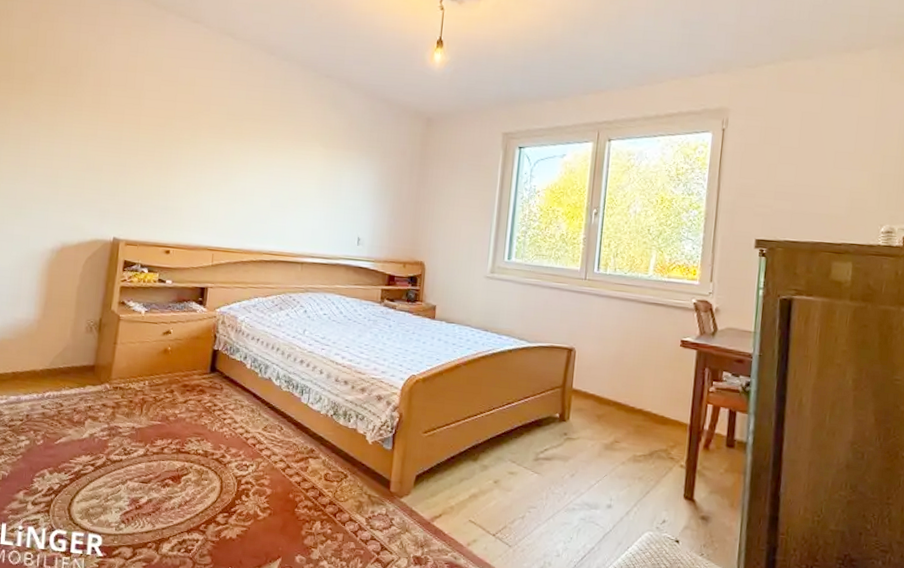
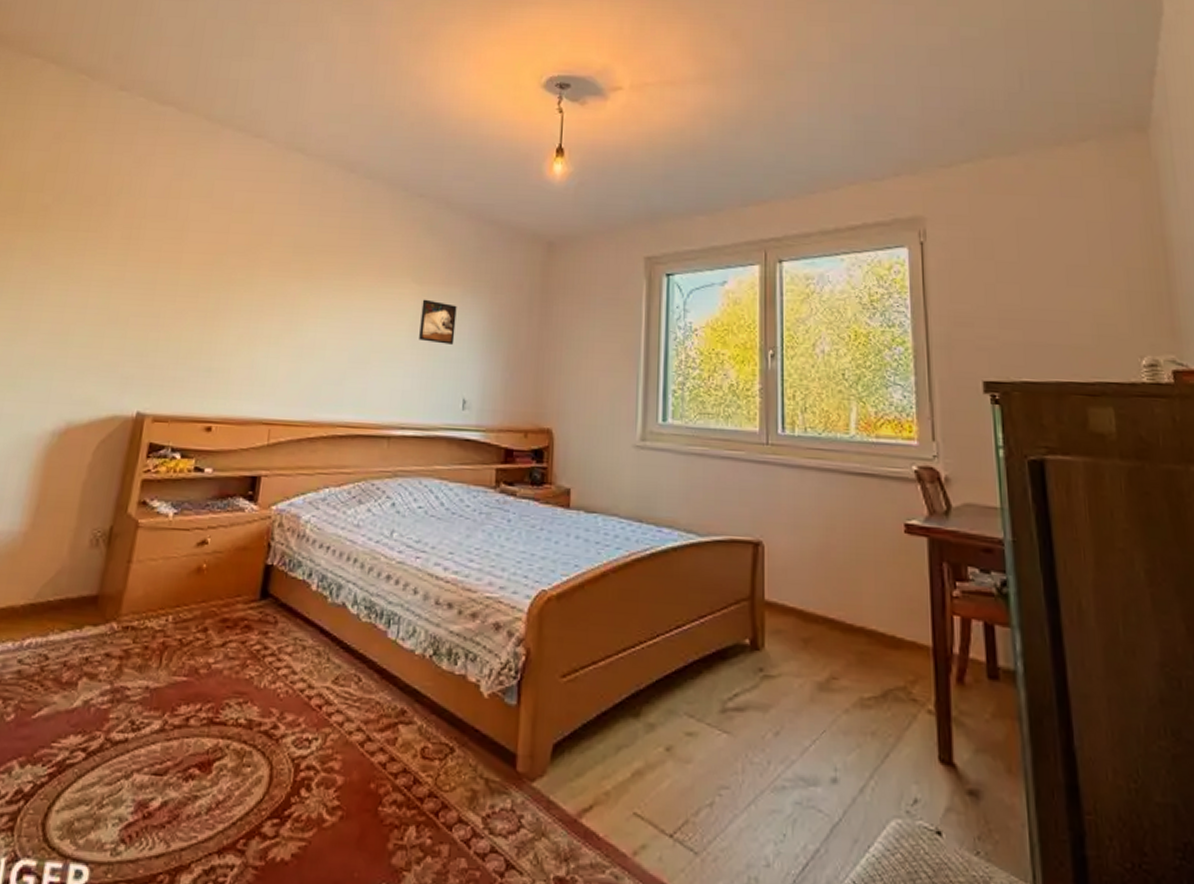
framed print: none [325,160,355,196] -> present [419,299,457,345]

